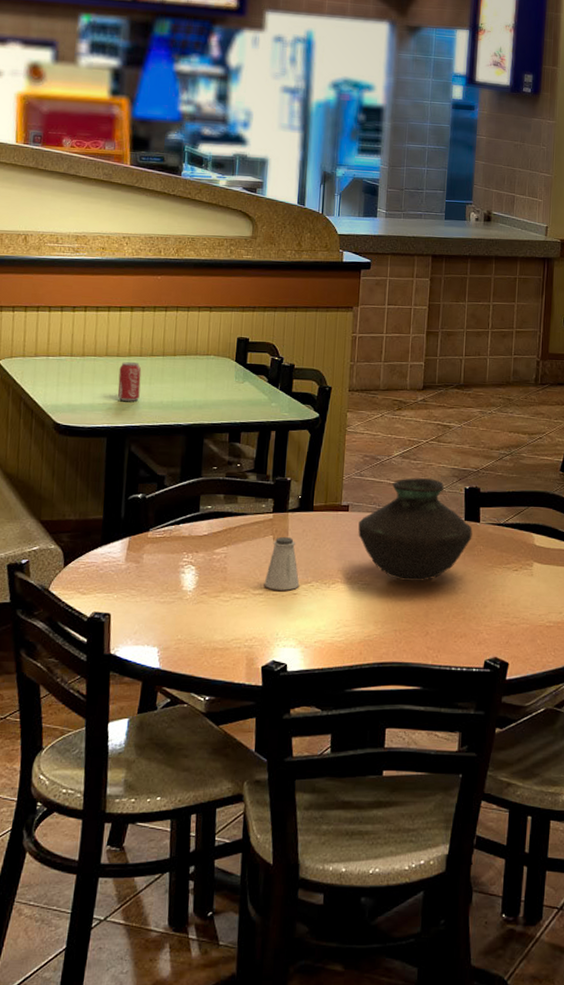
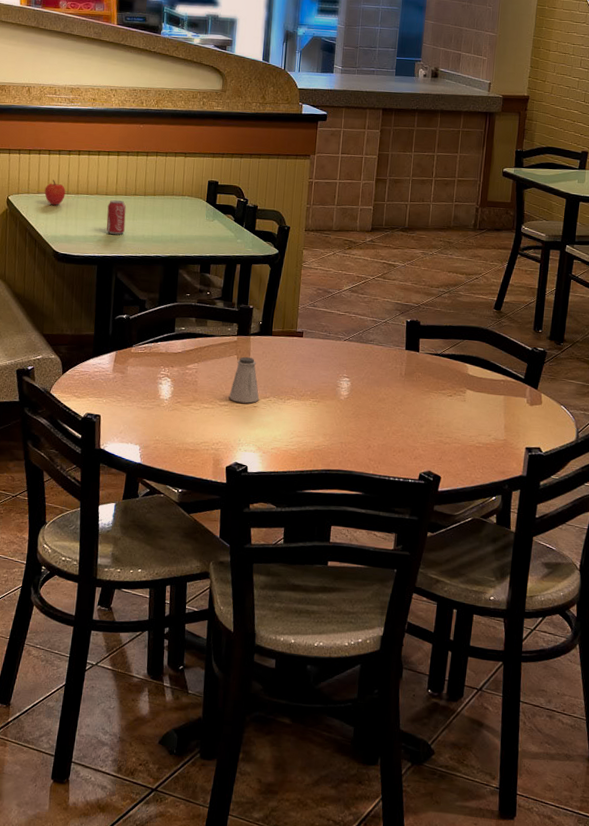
apple: none [43,340,69,370] -> present [44,180,66,205]
vase: present [358,478,473,581] -> none [311,310,412,401]

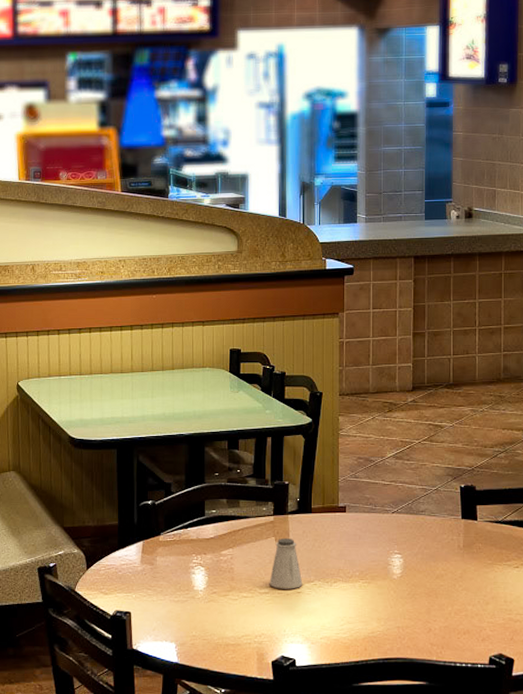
apple: present [44,180,66,205] -> none [56,361,78,388]
beverage can: present [106,200,127,235] -> none [123,378,144,414]

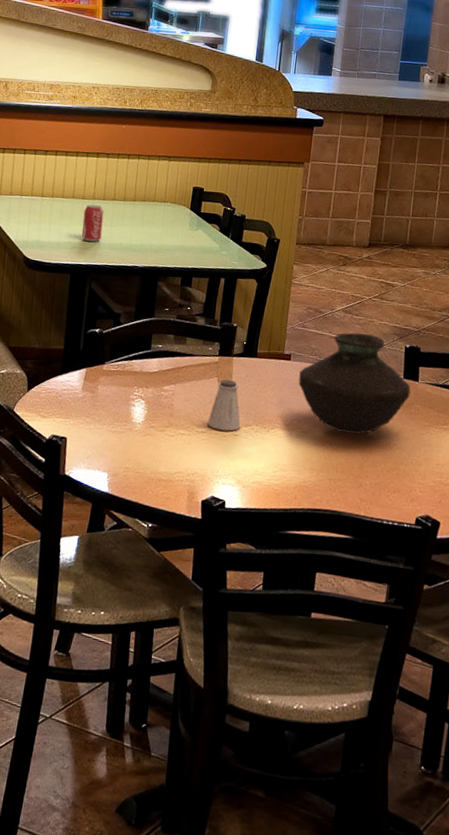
beverage can: none [123,378,144,414] -> present [81,204,104,242]
vase: none [356,478,470,579] -> present [298,332,411,434]

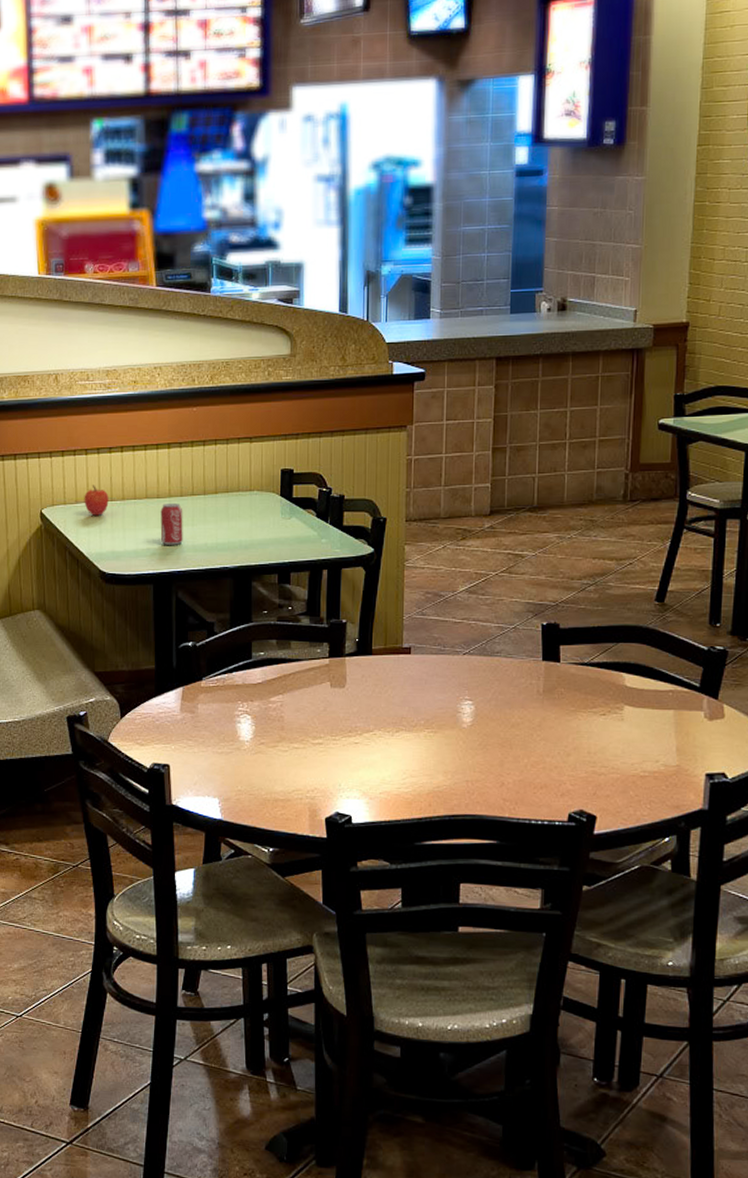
apple: none [17,181,40,209] -> present [84,485,109,516]
saltshaker: present [207,379,241,431] -> none [323,682,361,740]
vase: present [298,332,411,434] -> none [422,615,552,728]

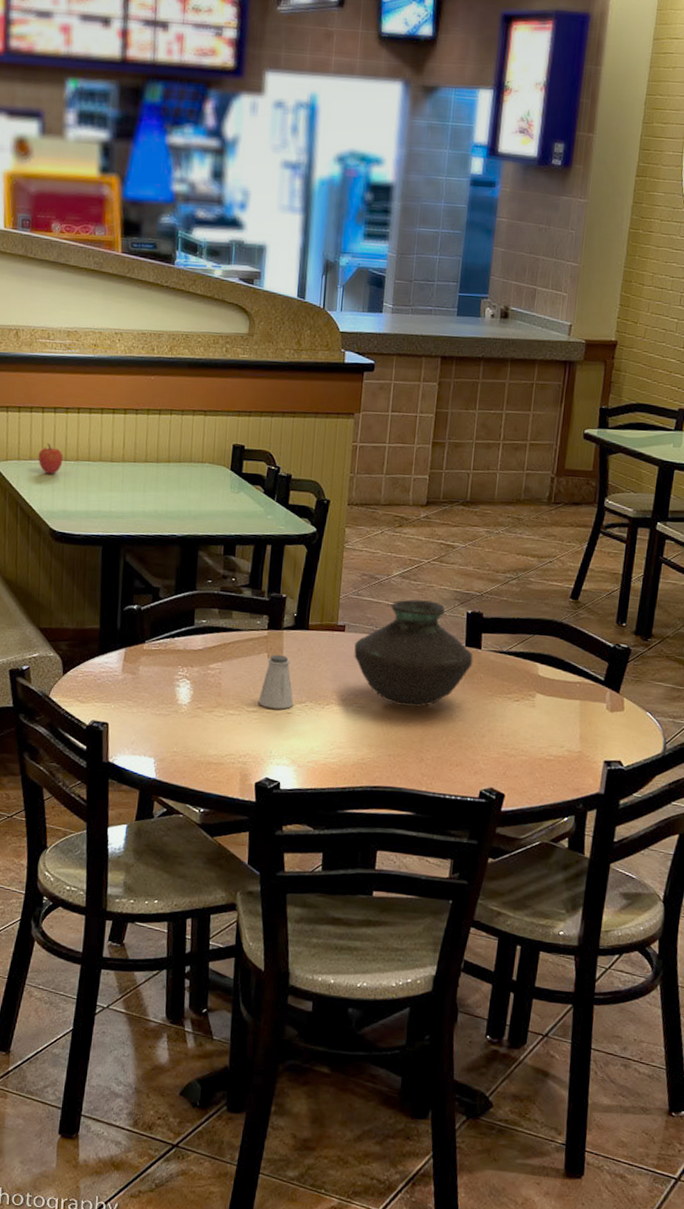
beverage can: present [160,503,183,545] -> none [112,468,136,510]
saltshaker: none [323,682,361,740] -> present [258,654,294,709]
vase: none [422,615,552,728] -> present [354,599,473,707]

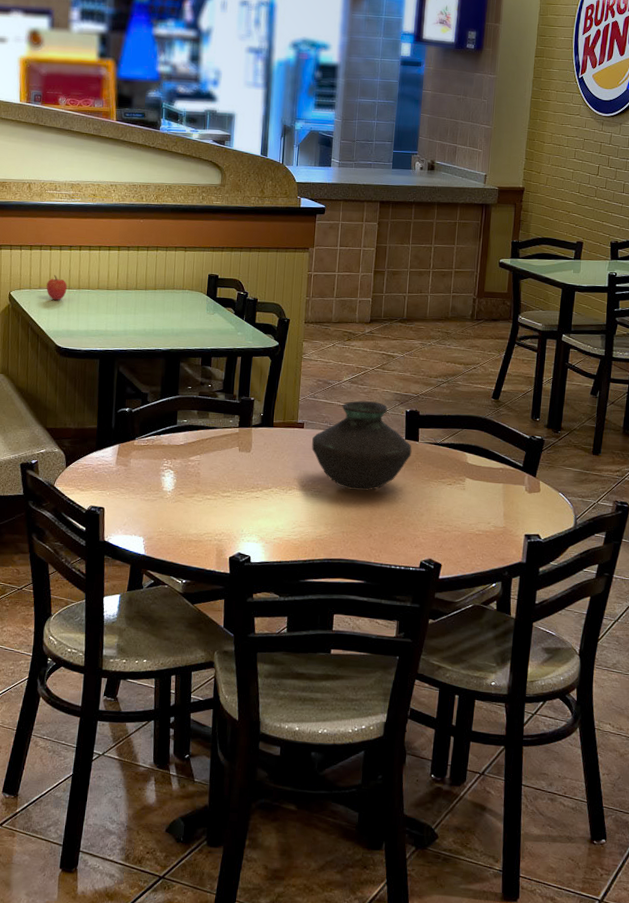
saltshaker: present [258,654,294,709] -> none [231,448,262,494]

